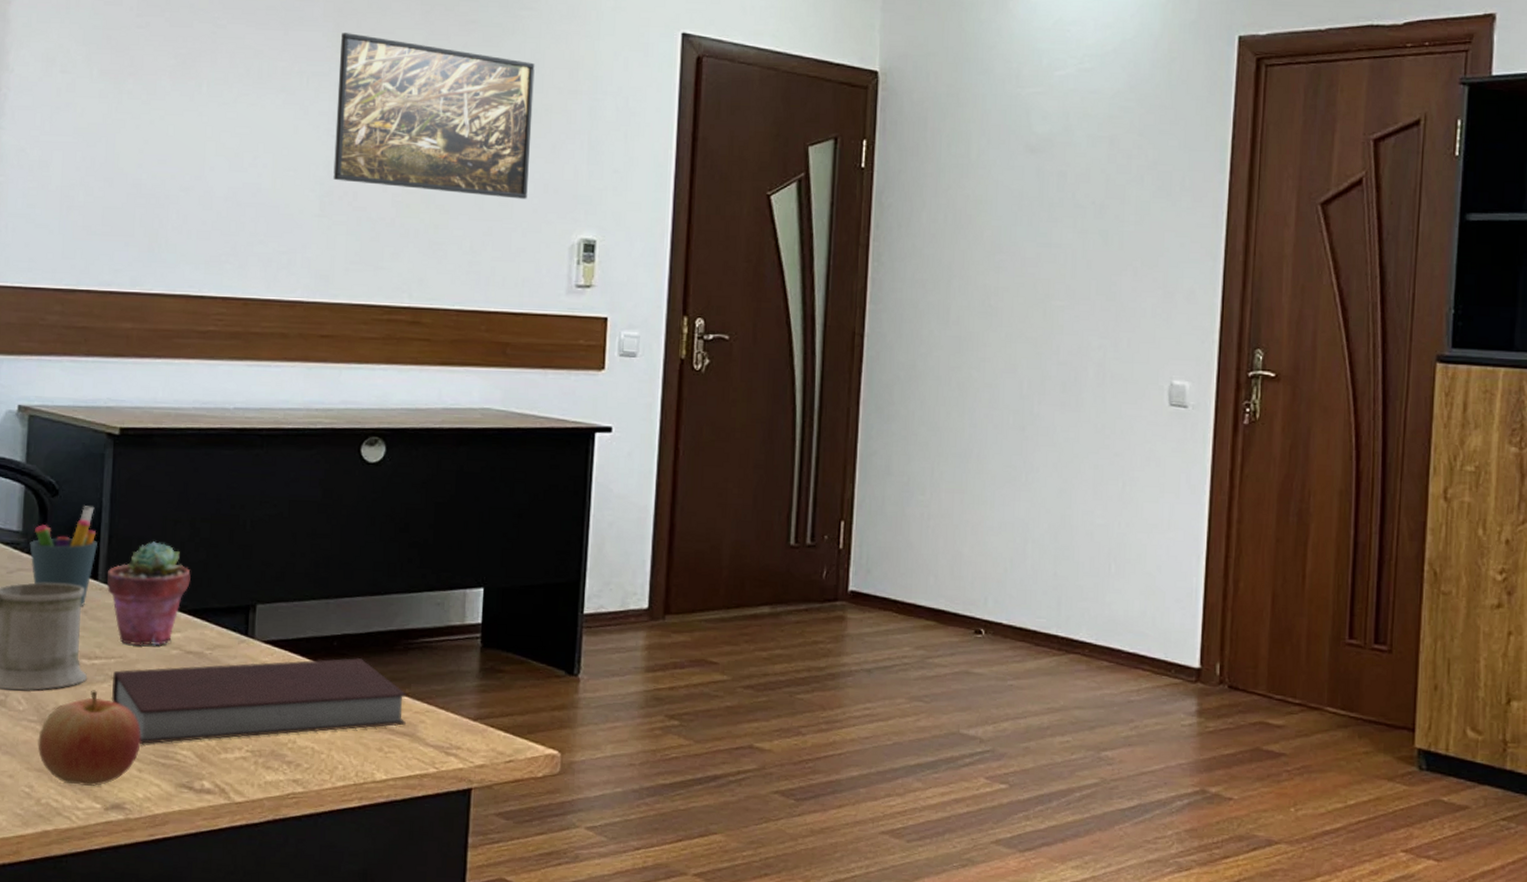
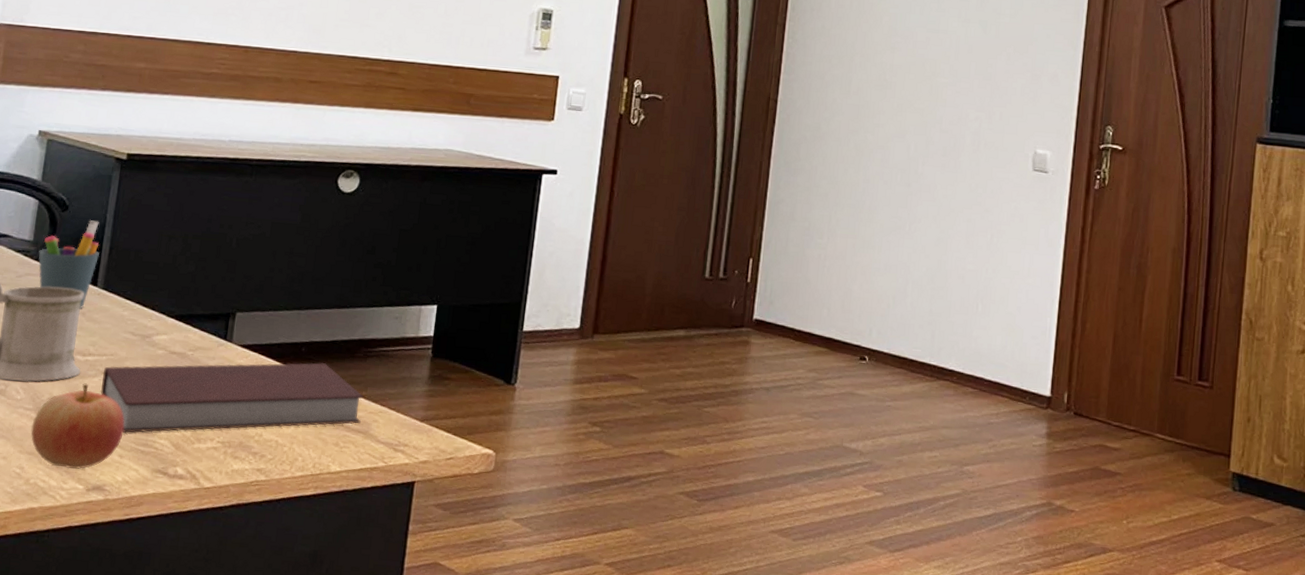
potted succulent: present [106,541,191,646] -> none [104,254,180,346]

